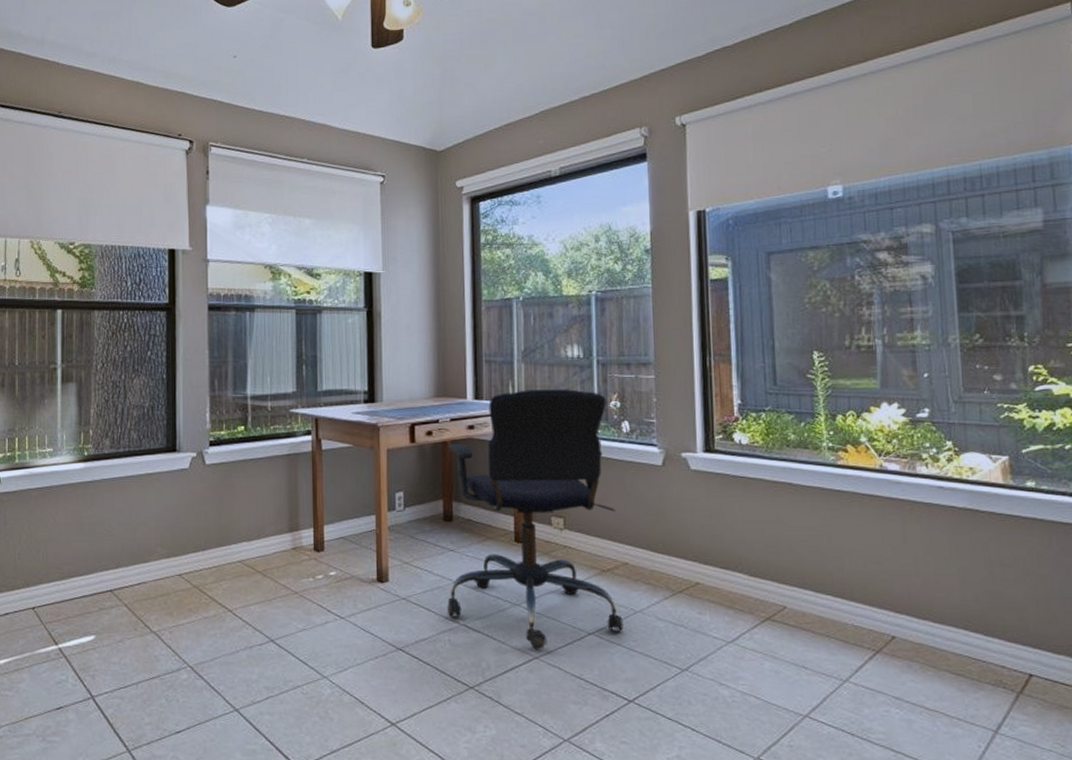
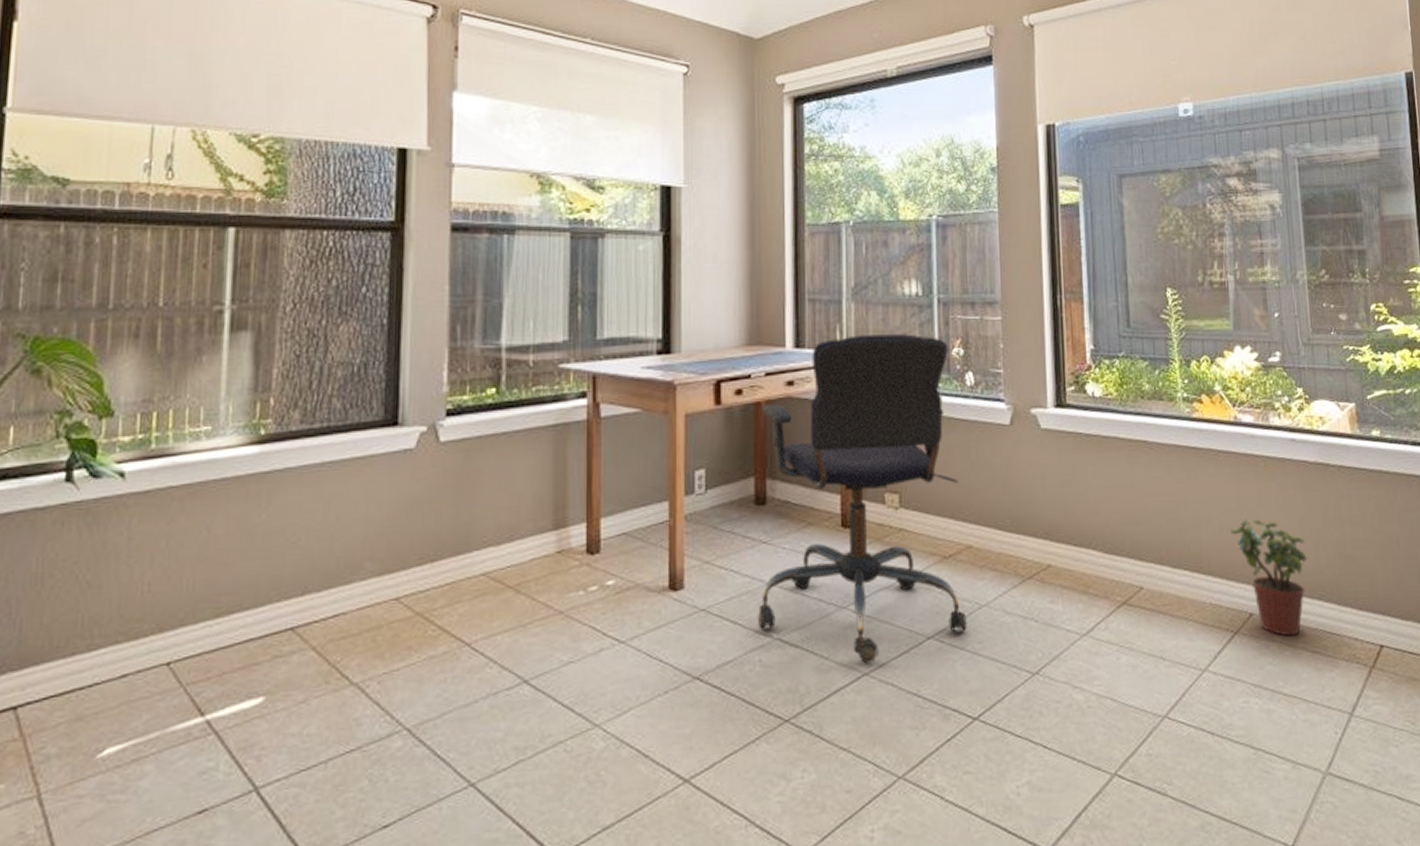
potted plant: none [874,555,953,659] -> present [1231,519,1307,637]

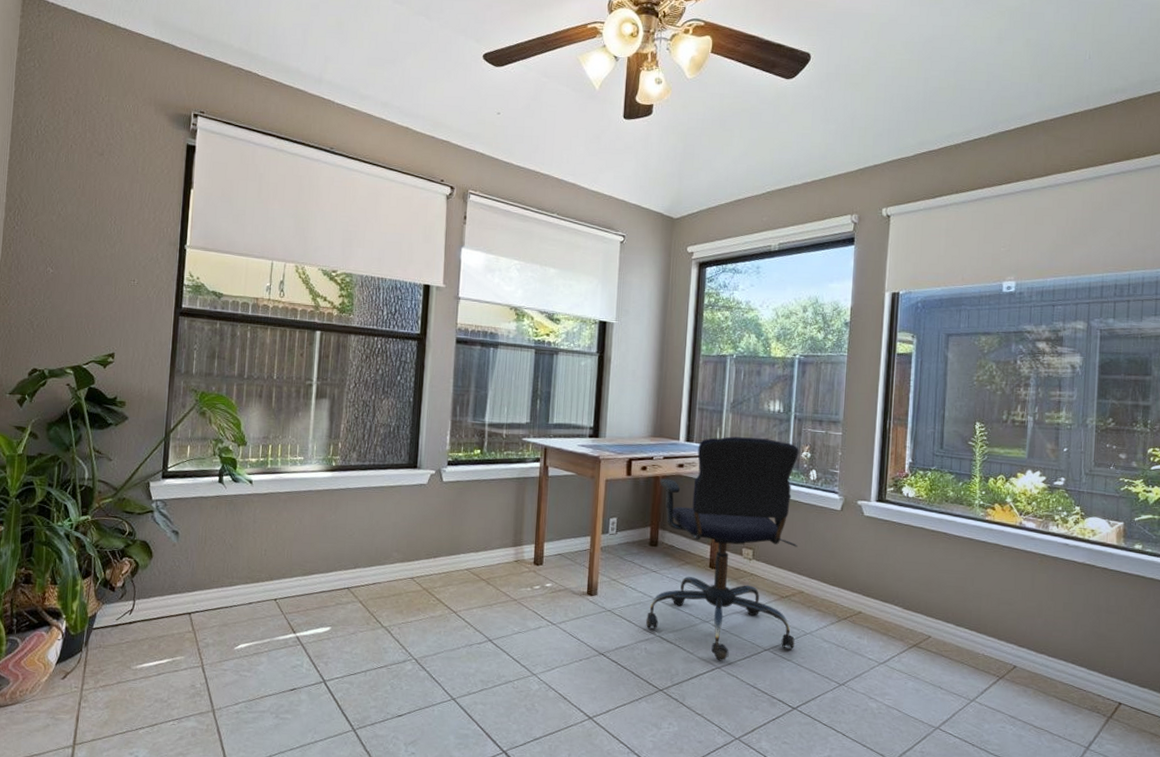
potted plant: present [1231,519,1307,637] -> none [1006,598,1067,687]

